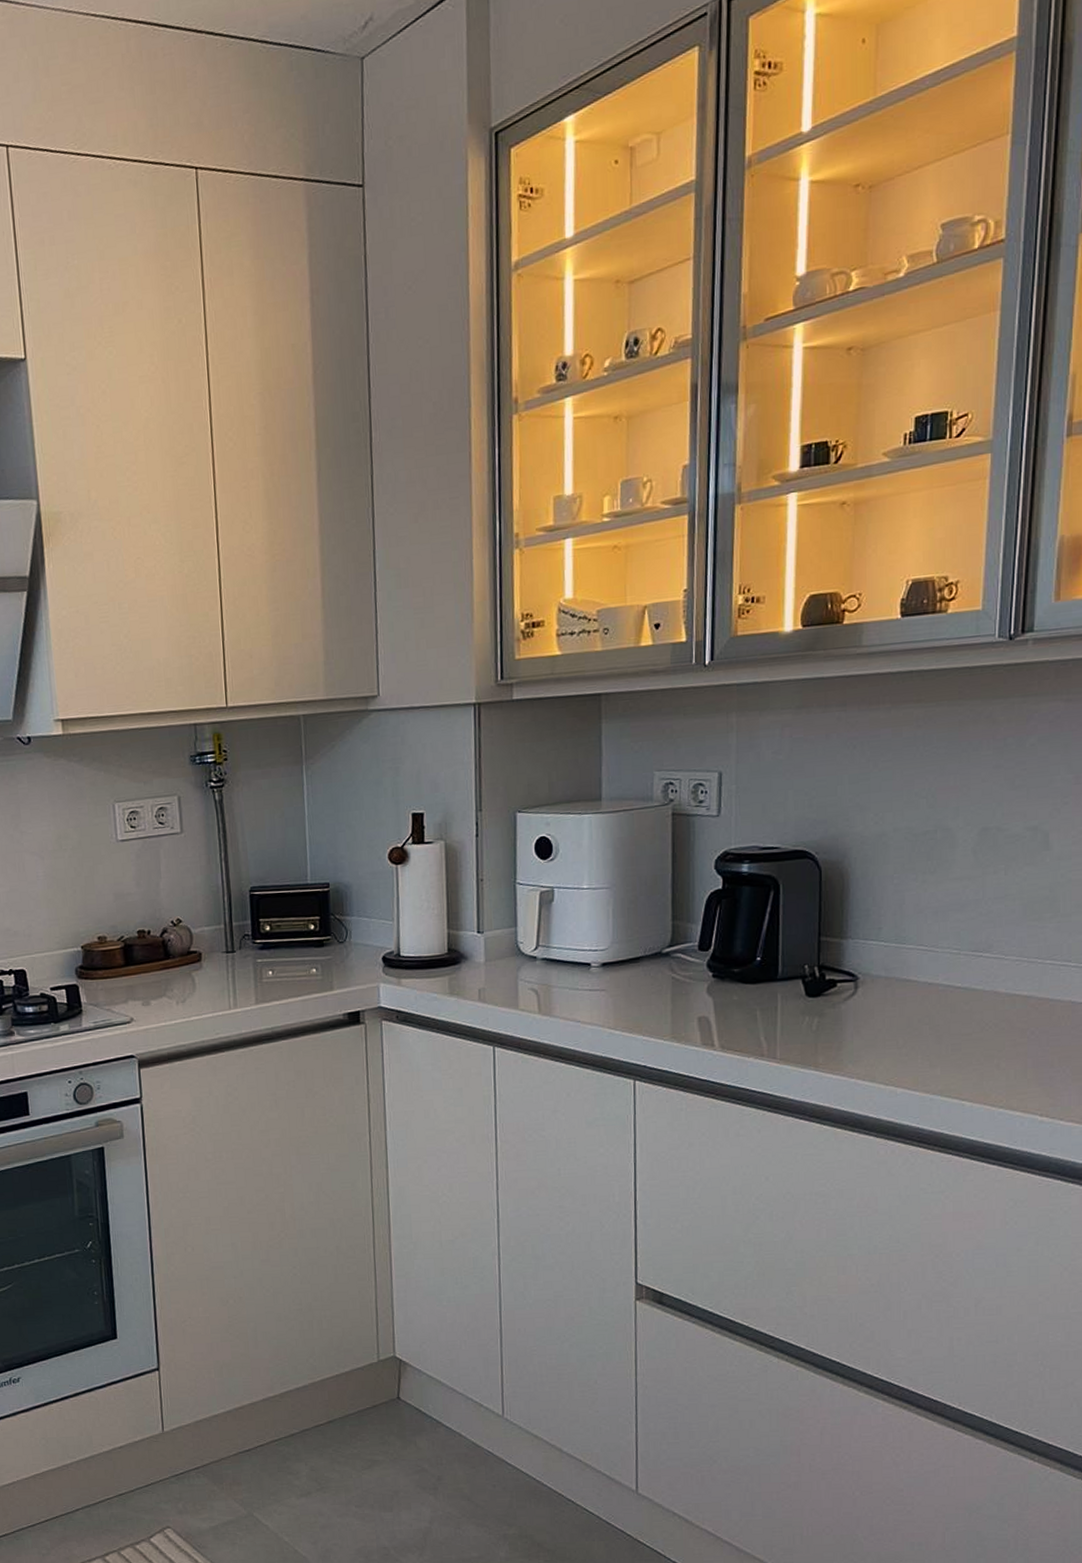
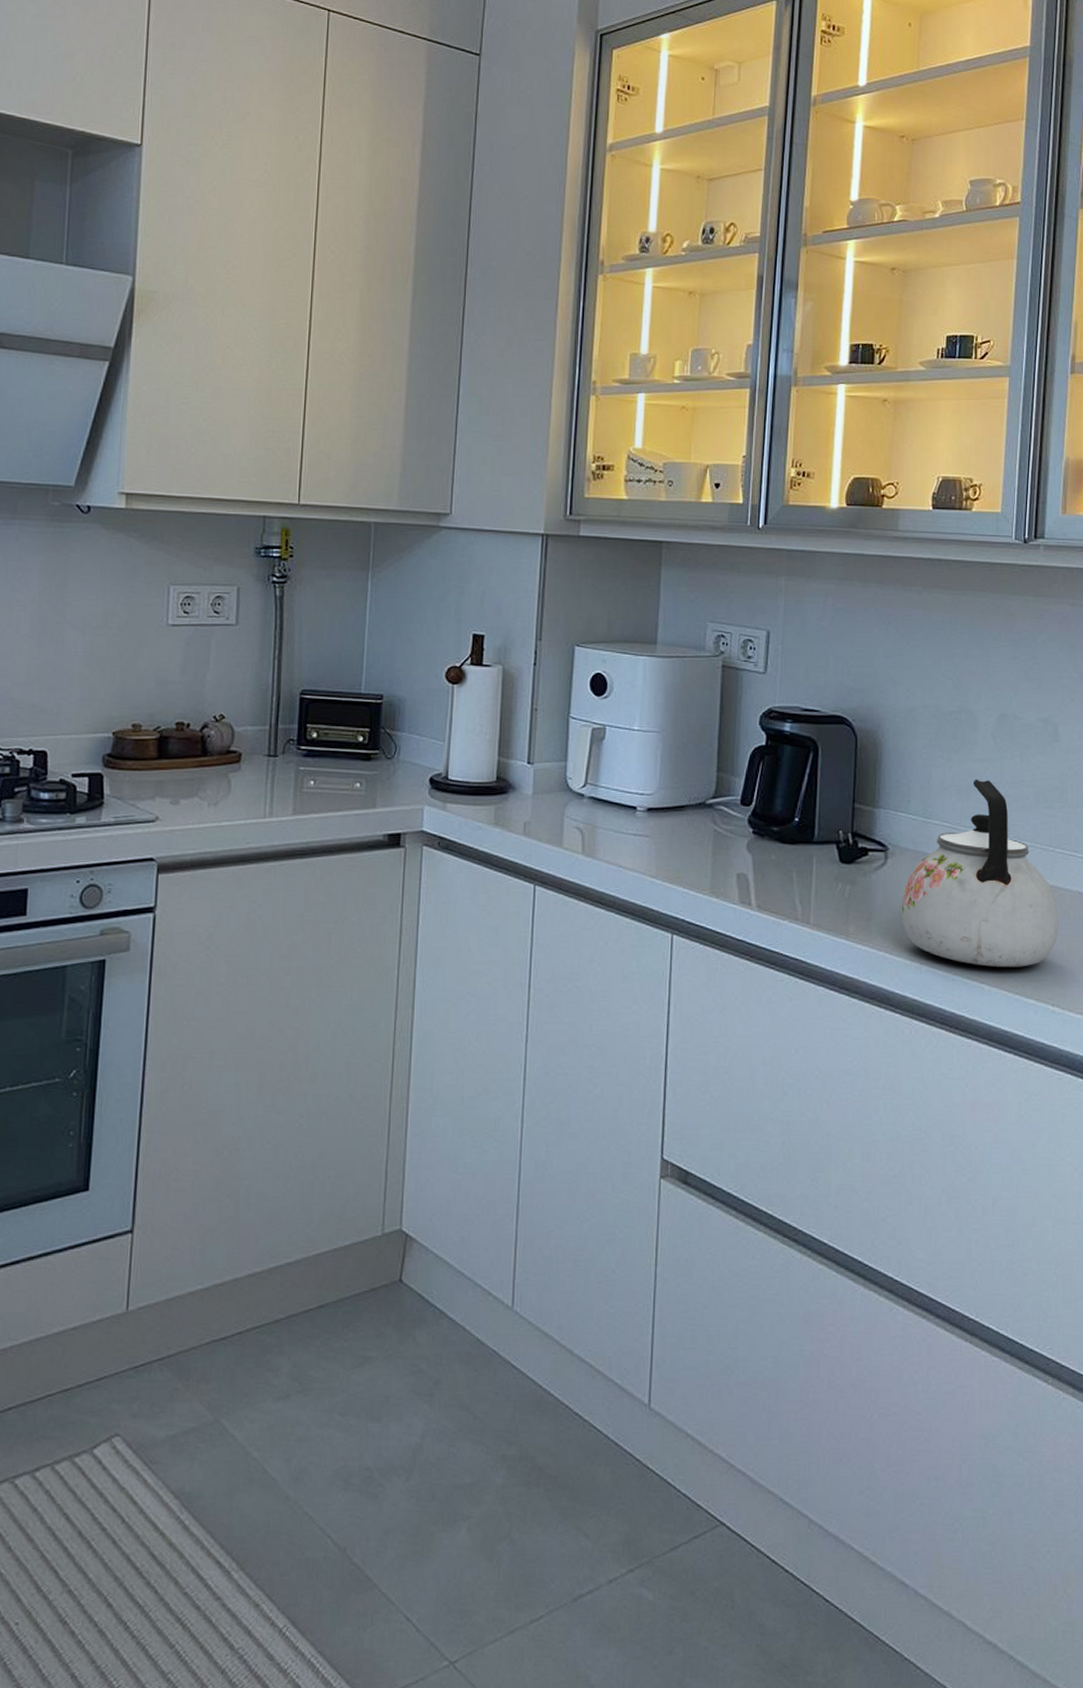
kettle: none [873,898,1048,1084] -> present [901,779,1058,967]

